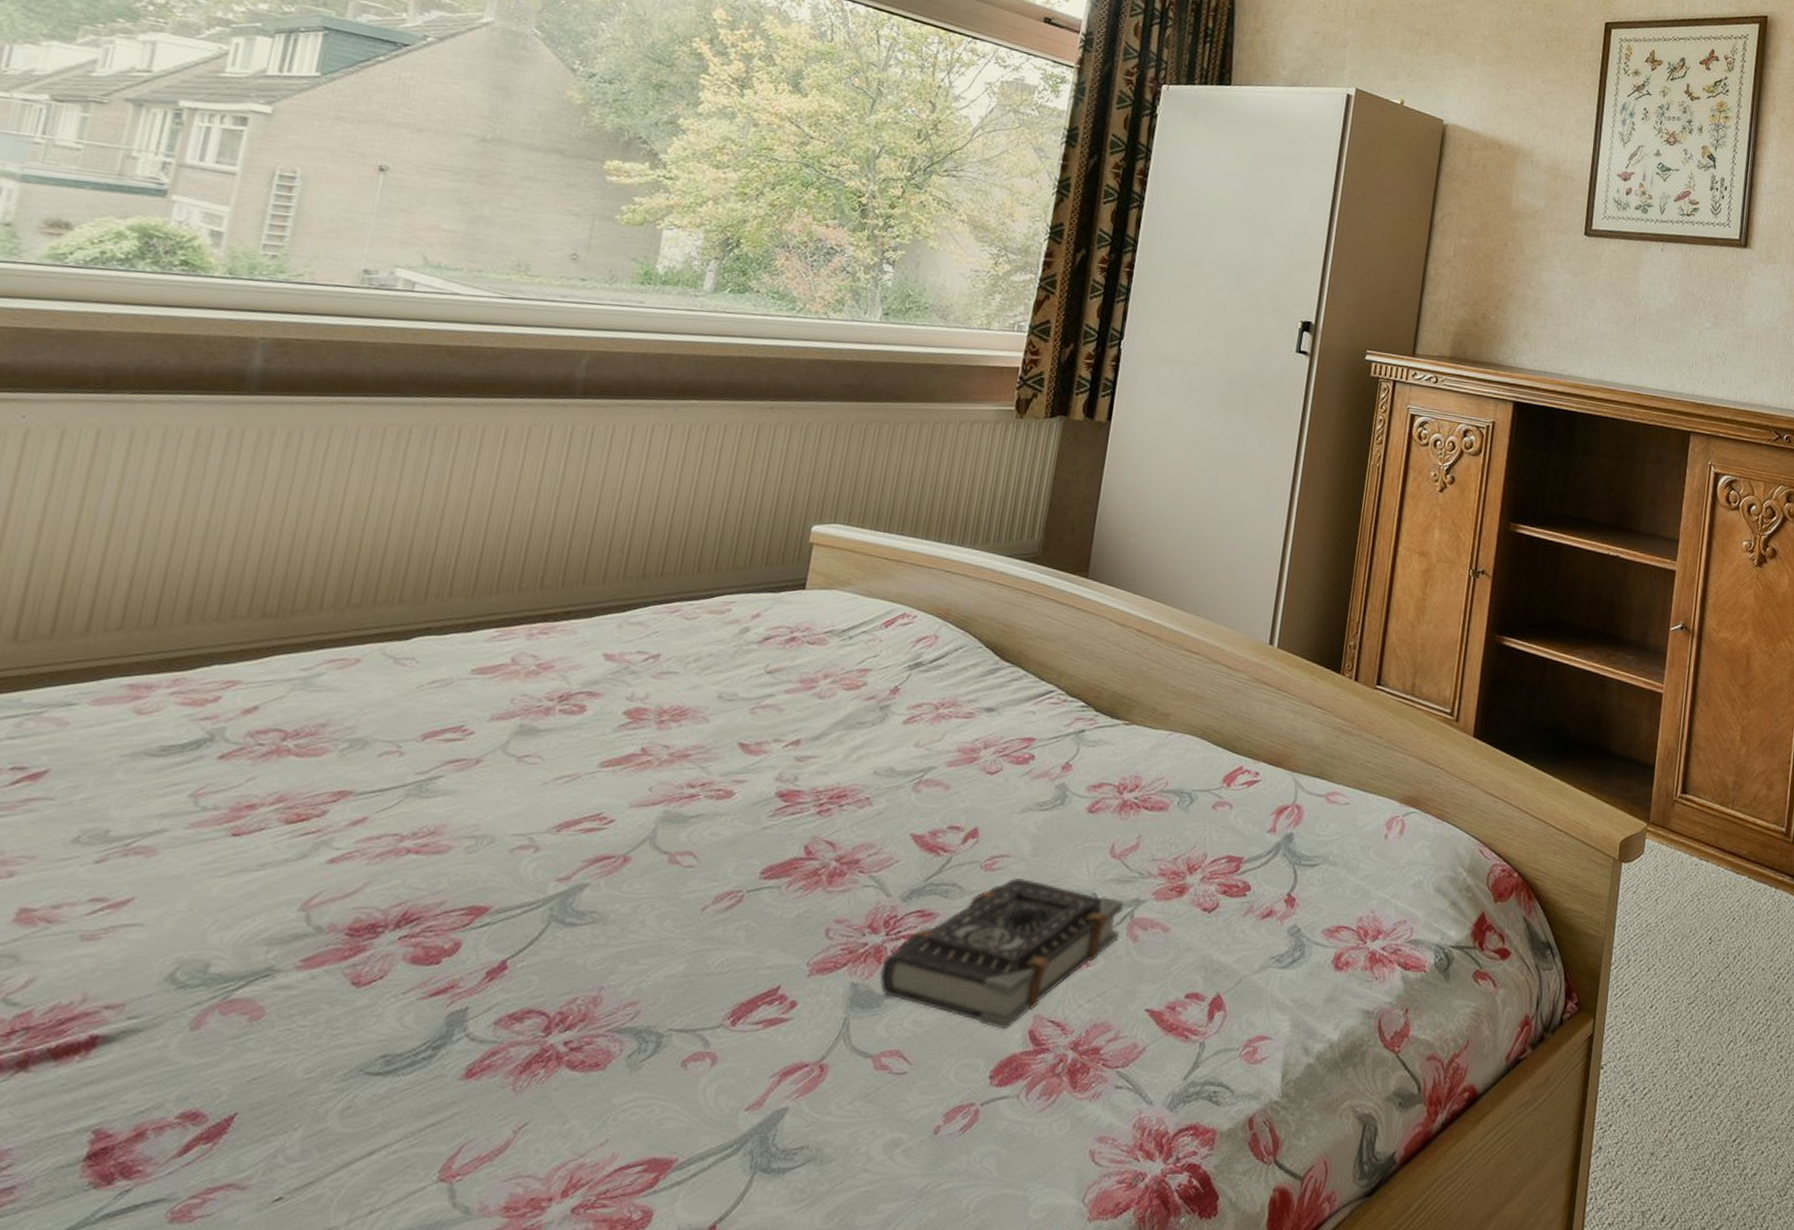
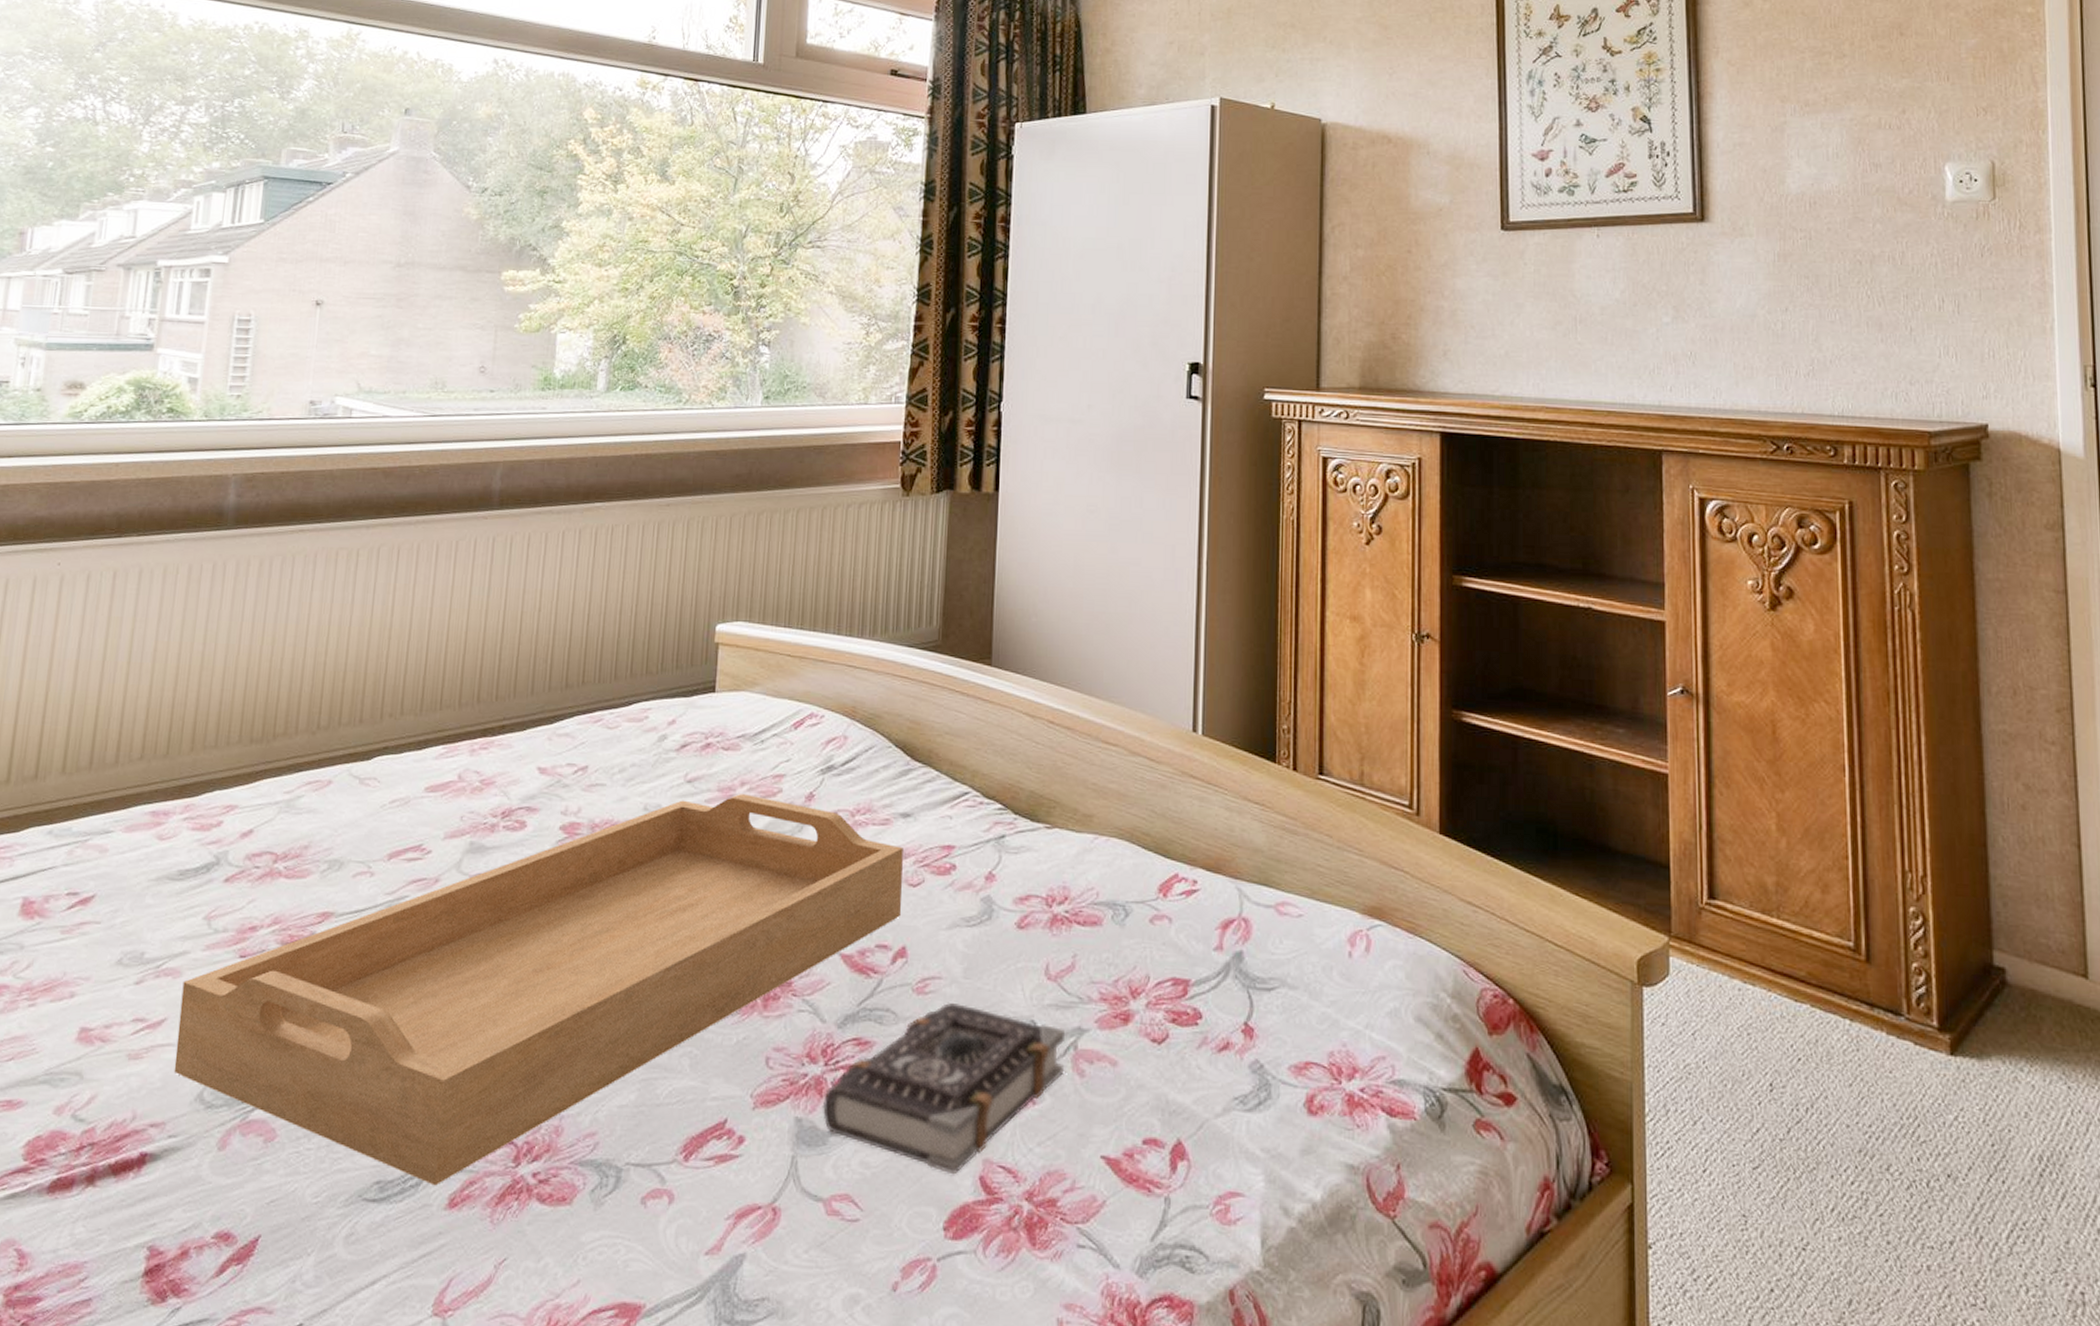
serving tray: none [139,686,985,1057] -> present [174,794,903,1186]

